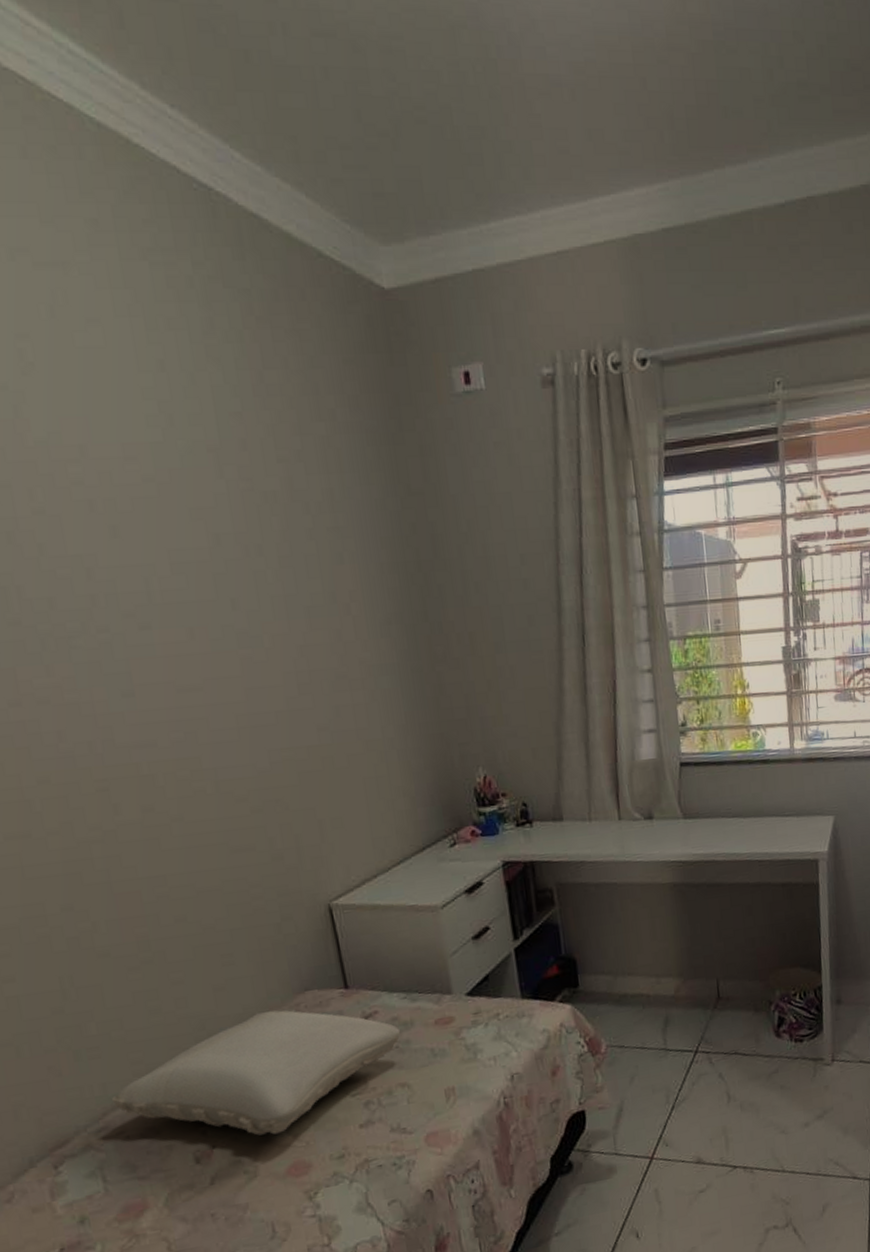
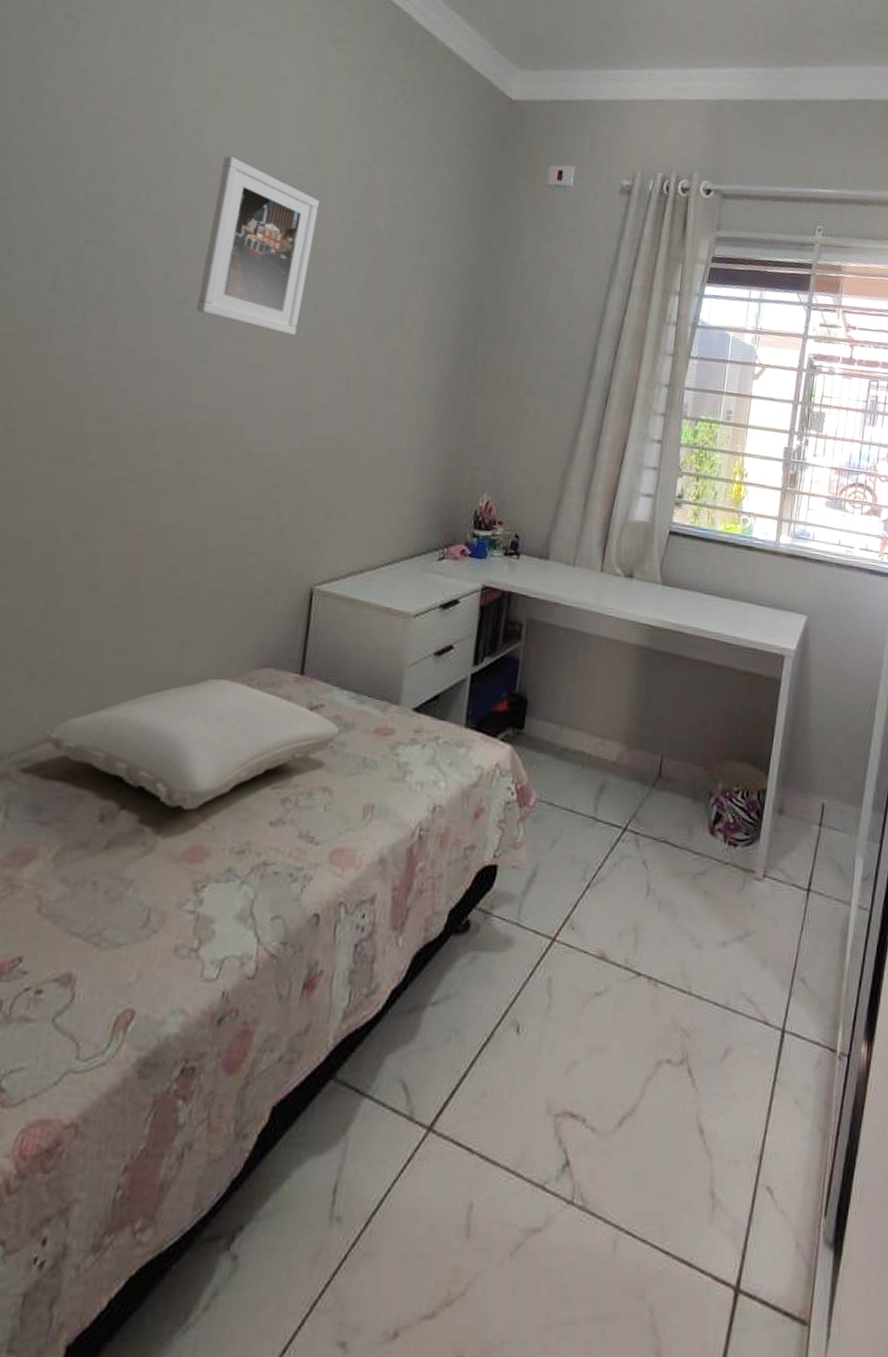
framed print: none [62,438,221,644] -> present [196,156,319,336]

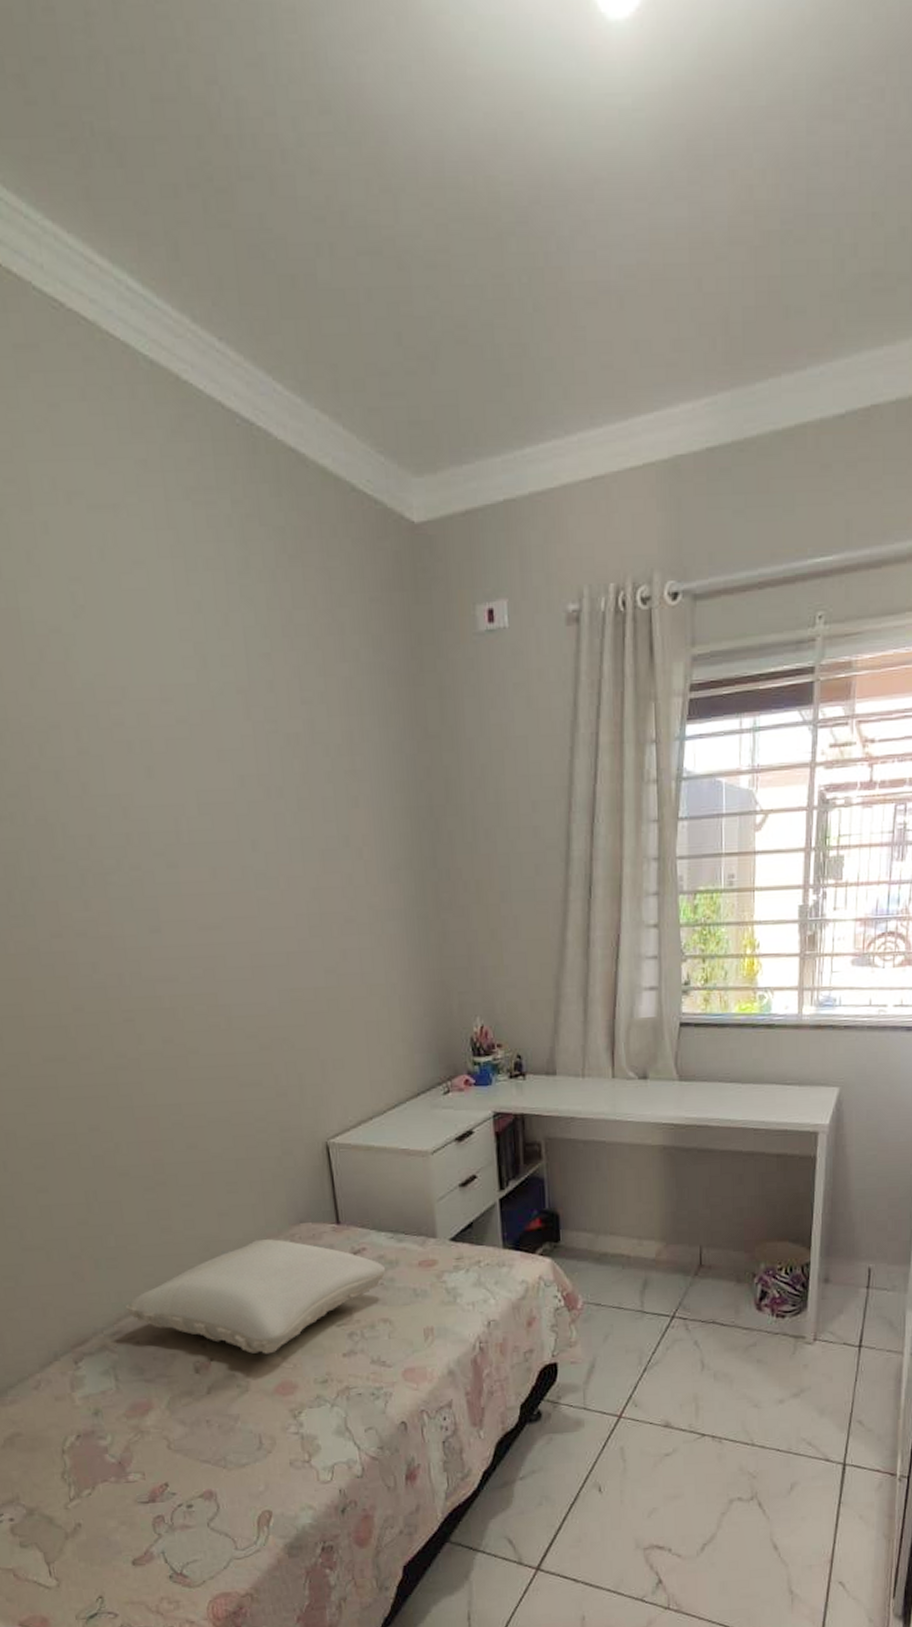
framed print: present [196,156,319,336] -> none [107,679,241,884]

